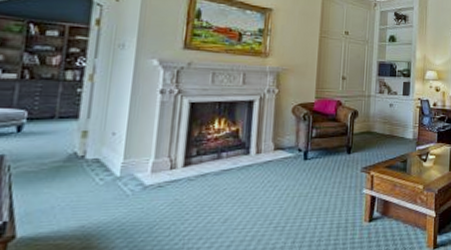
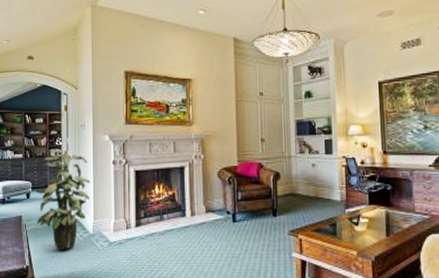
indoor plant: none [30,71,125,200] -> present [33,149,91,251]

